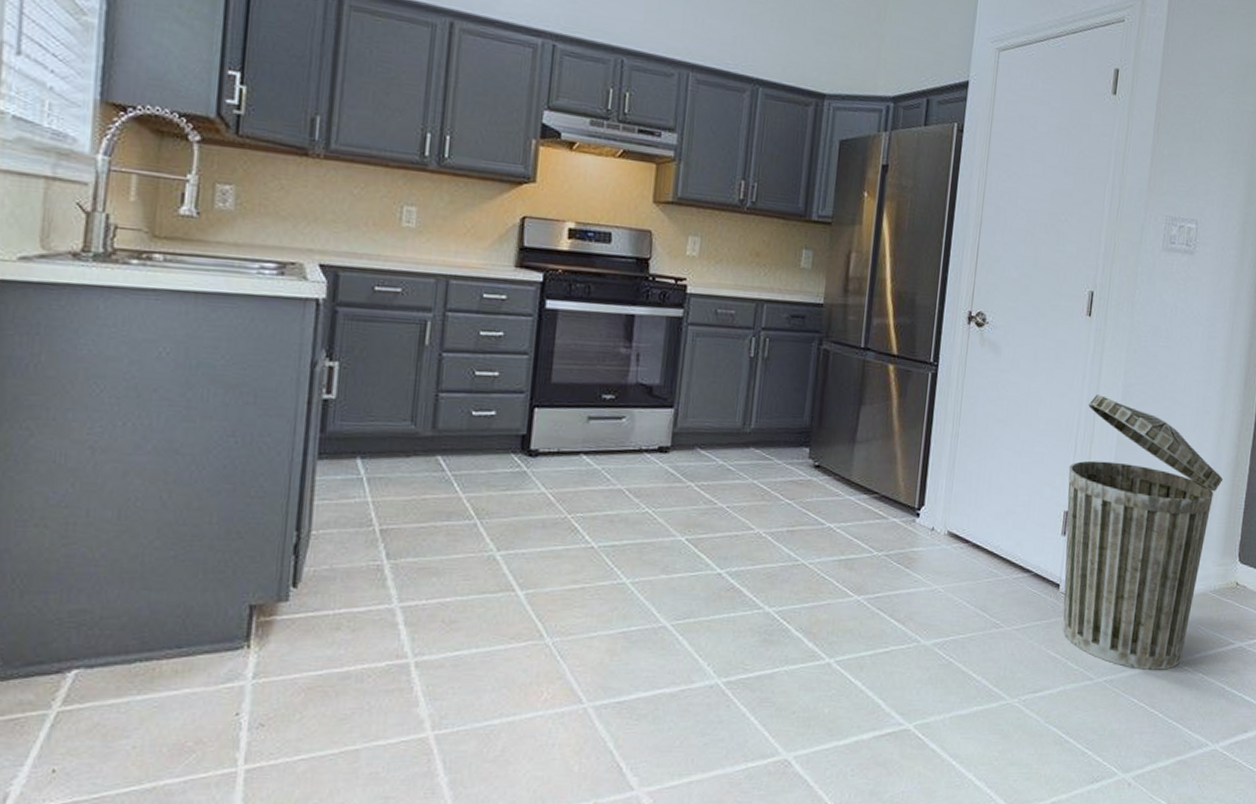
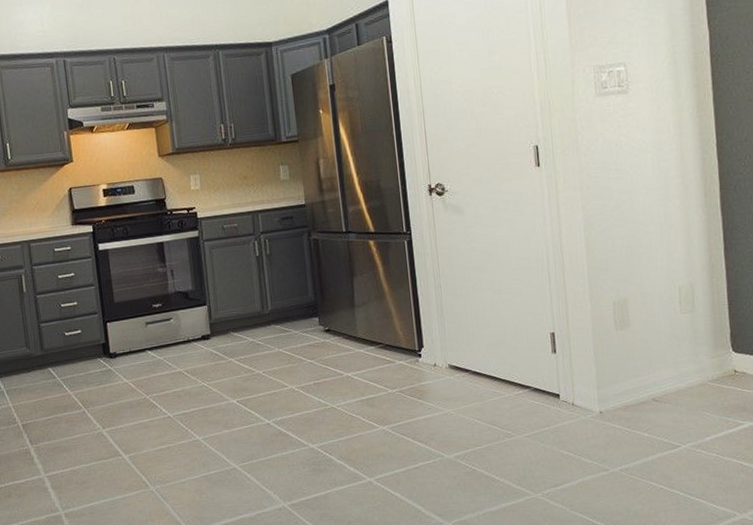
trash can: present [1063,395,1223,670] -> none [546,230,701,457]

